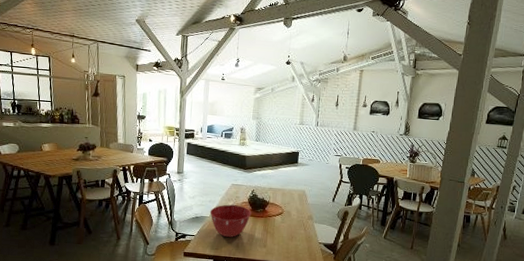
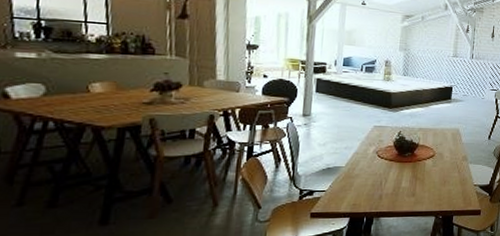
mixing bowl: present [209,204,251,237] -> none [345,150,398,189]

